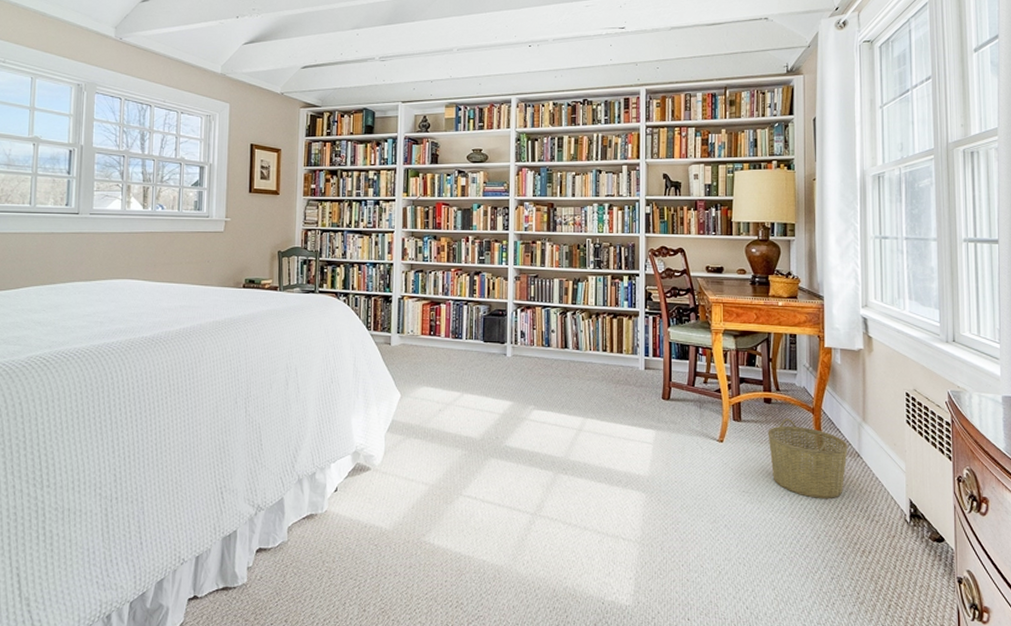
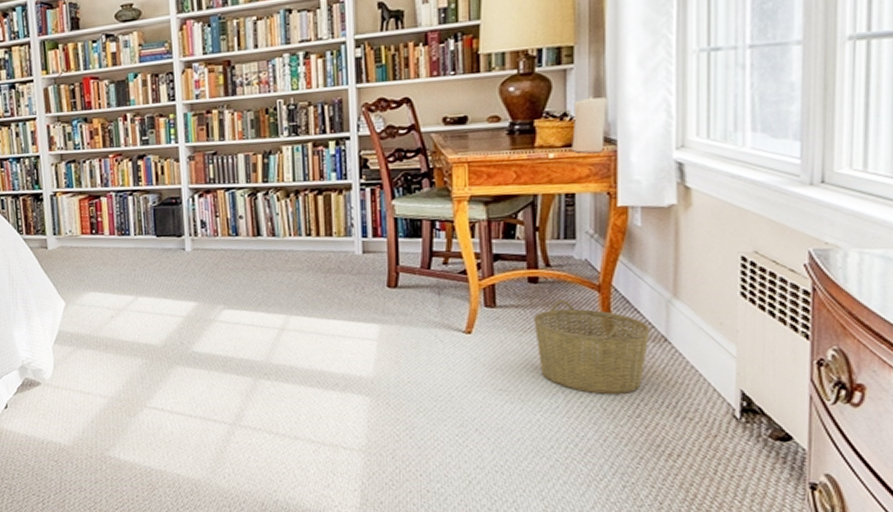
candle: none [794,261,817,305] -> present [572,95,607,154]

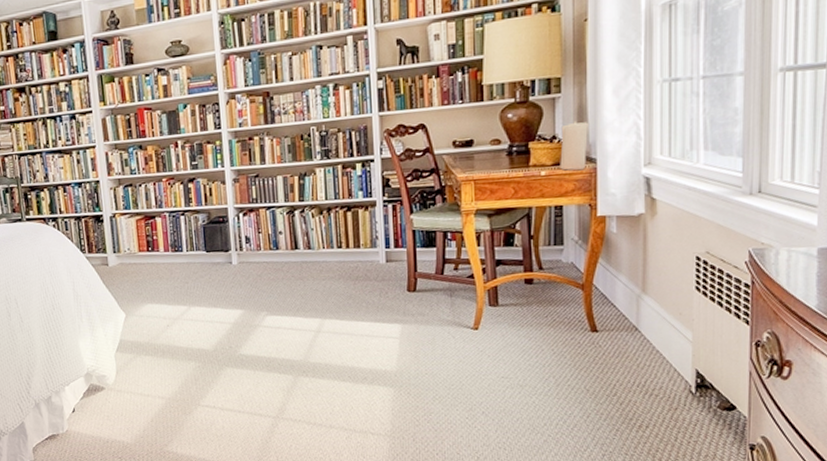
basket: present [533,299,650,394] -> none [529,297,624,378]

